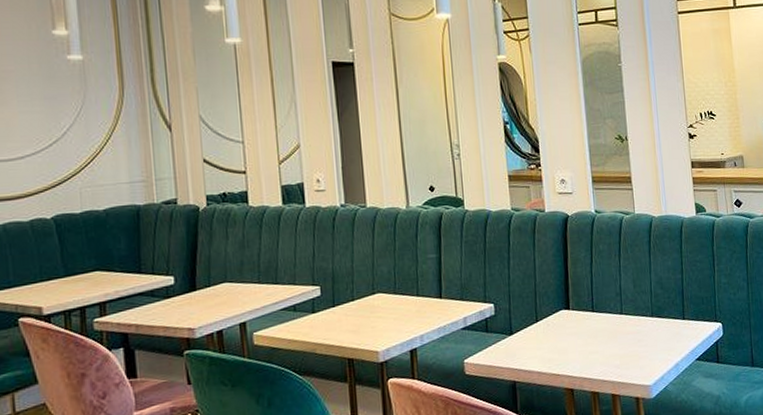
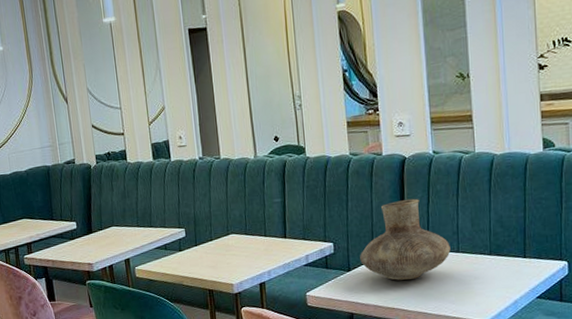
vase: none [522,257,614,344] -> present [360,198,451,281]

